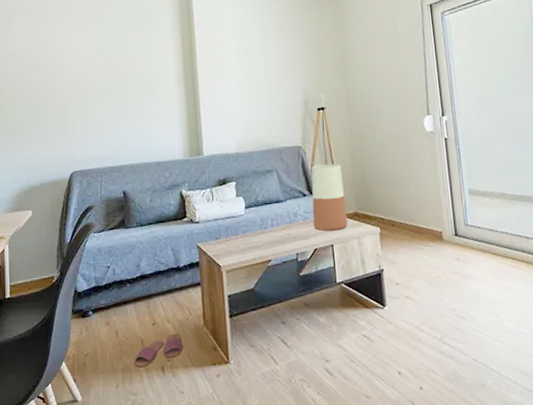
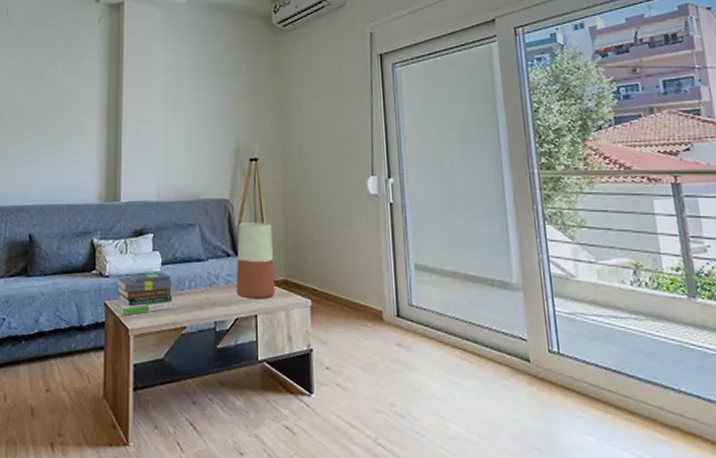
slippers: present [134,333,183,368] -> none [21,403,78,441]
books: none [203,214,257,255] -> present [111,272,172,316]

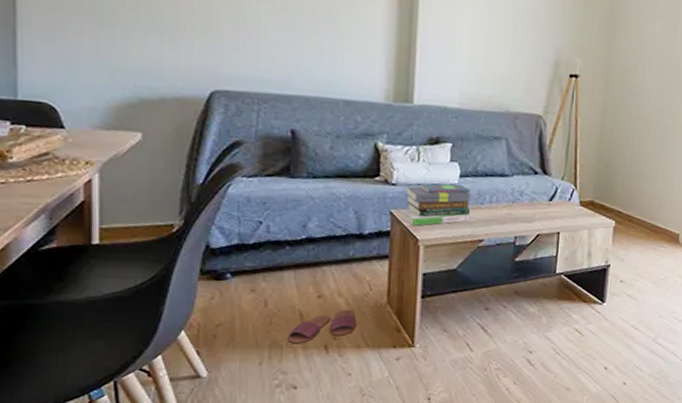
slippers: none [21,403,78,441] -> present [288,309,357,344]
vase: present [236,222,275,299] -> none [540,140,586,218]

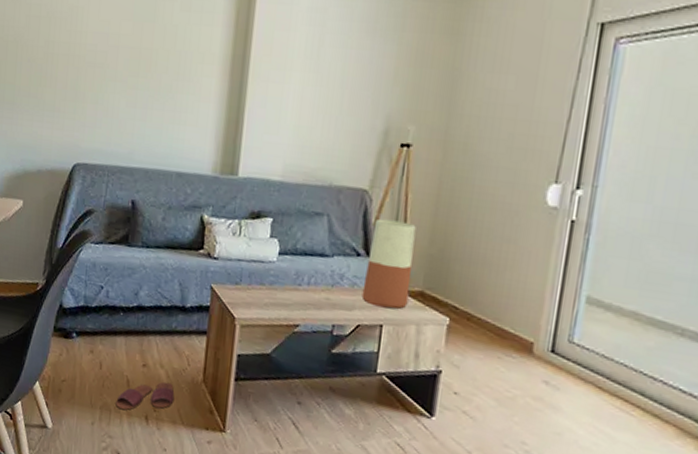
books: present [399,183,471,226] -> none [218,259,289,304]
vase: none [540,140,586,218] -> present [361,219,416,309]

